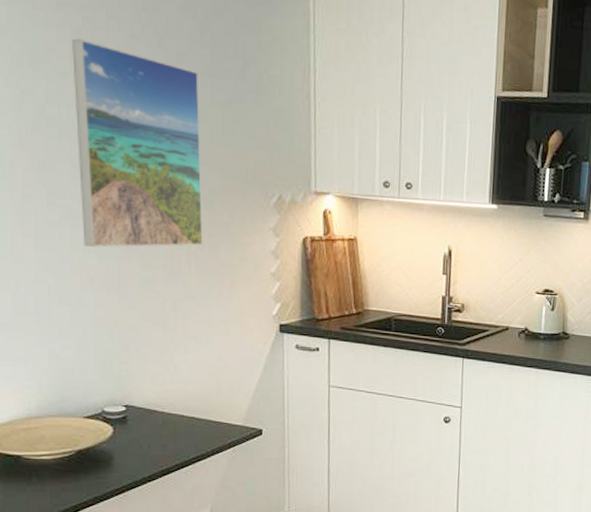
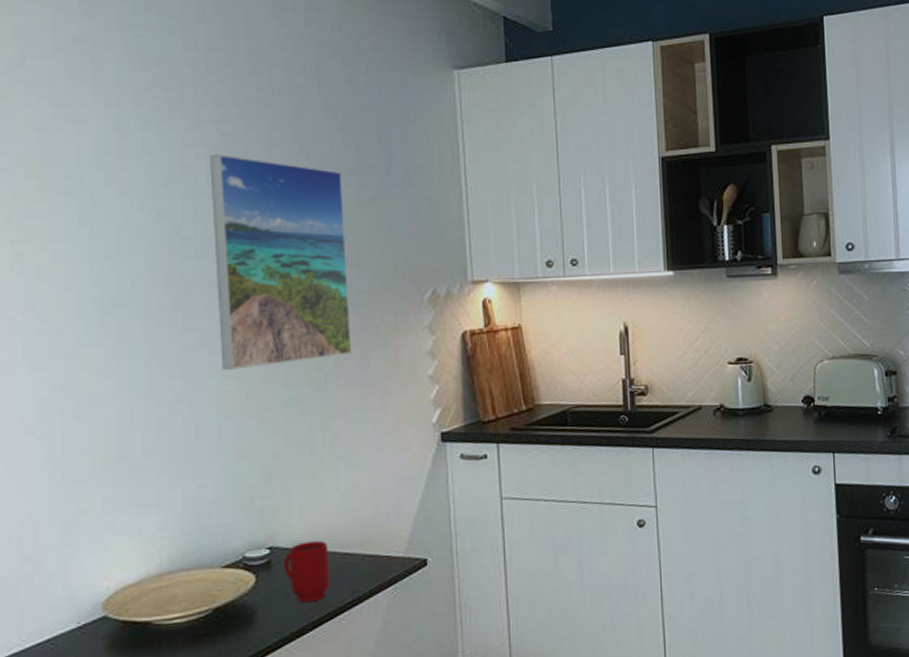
mug: none [138,404,178,454] -> present [284,541,330,603]

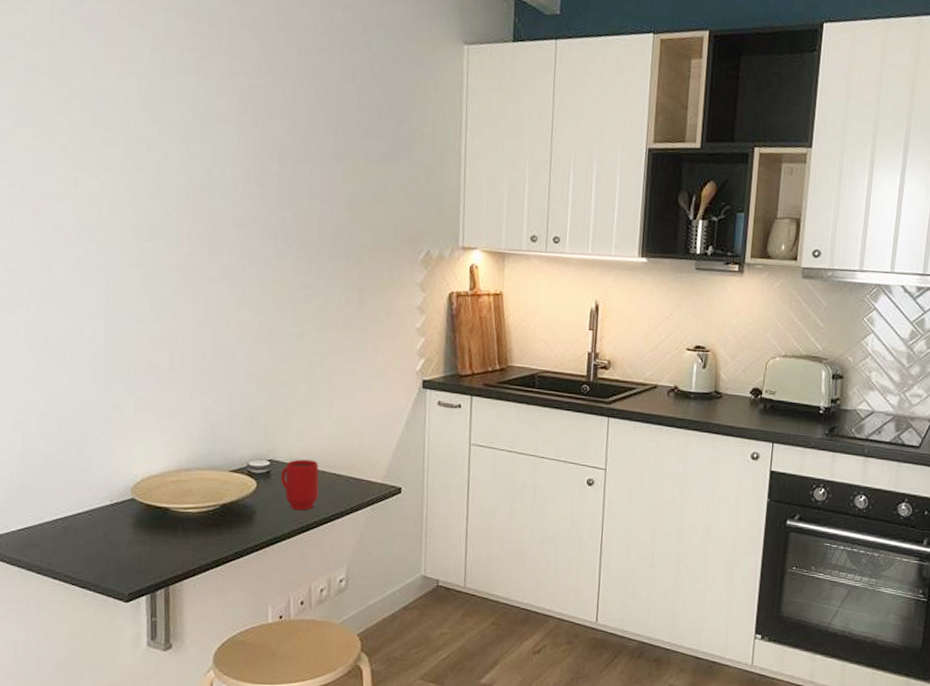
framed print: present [210,154,352,370] -> none [239,104,355,303]

